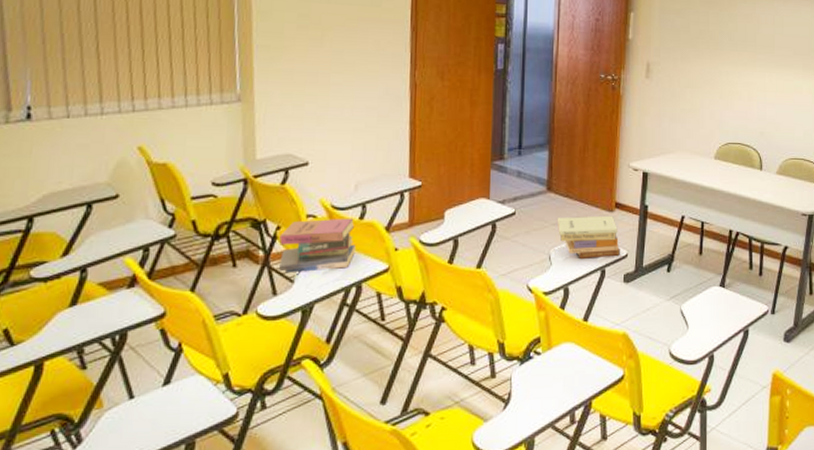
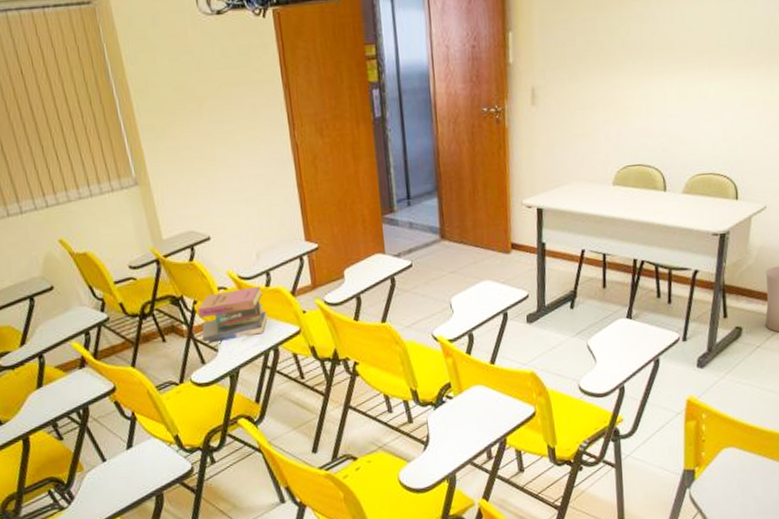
books: present [557,215,620,259] -> none [453,257,521,304]

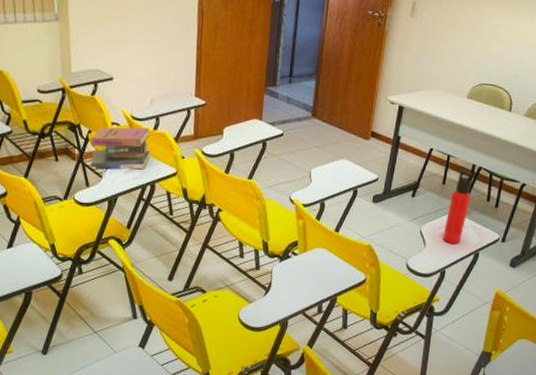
water bottle: none [614,266,639,354] -> present [442,169,473,244]

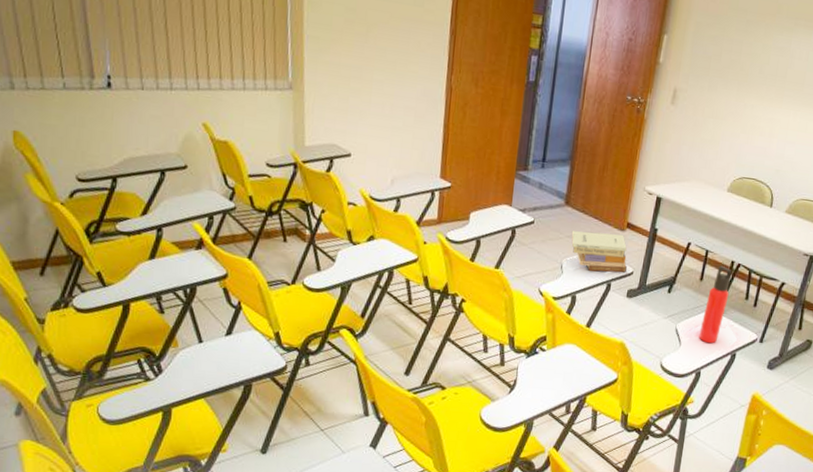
books: present [90,127,151,170] -> none [322,207,390,255]
books: none [318,141,372,179] -> present [571,231,627,273]

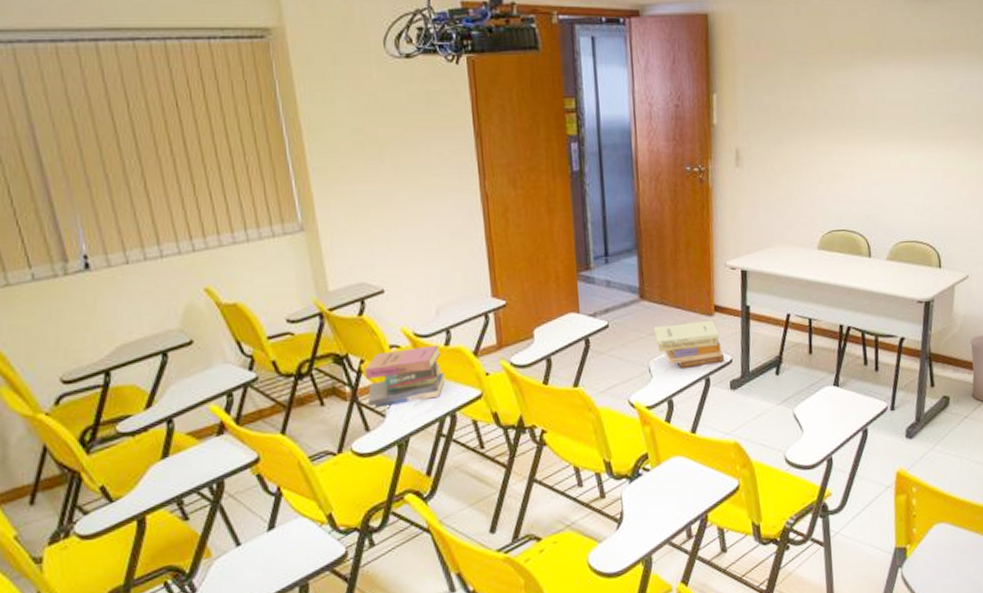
books: none [322,207,390,255] -> present [364,345,445,408]
water bottle: present [699,265,732,344] -> none [820,332,846,424]

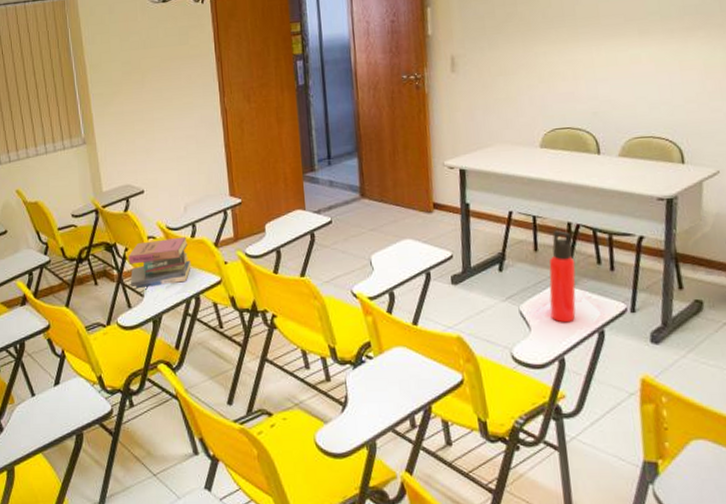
books: present [653,320,724,368] -> none [373,217,444,262]
water bottle: none [820,332,846,424] -> present [549,230,576,323]

